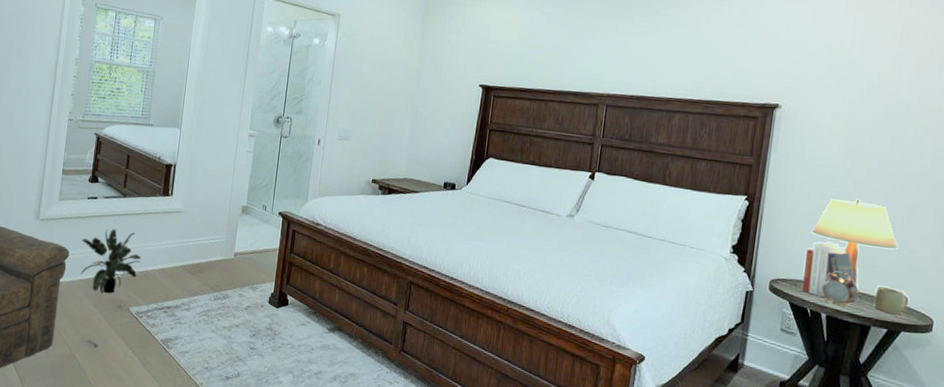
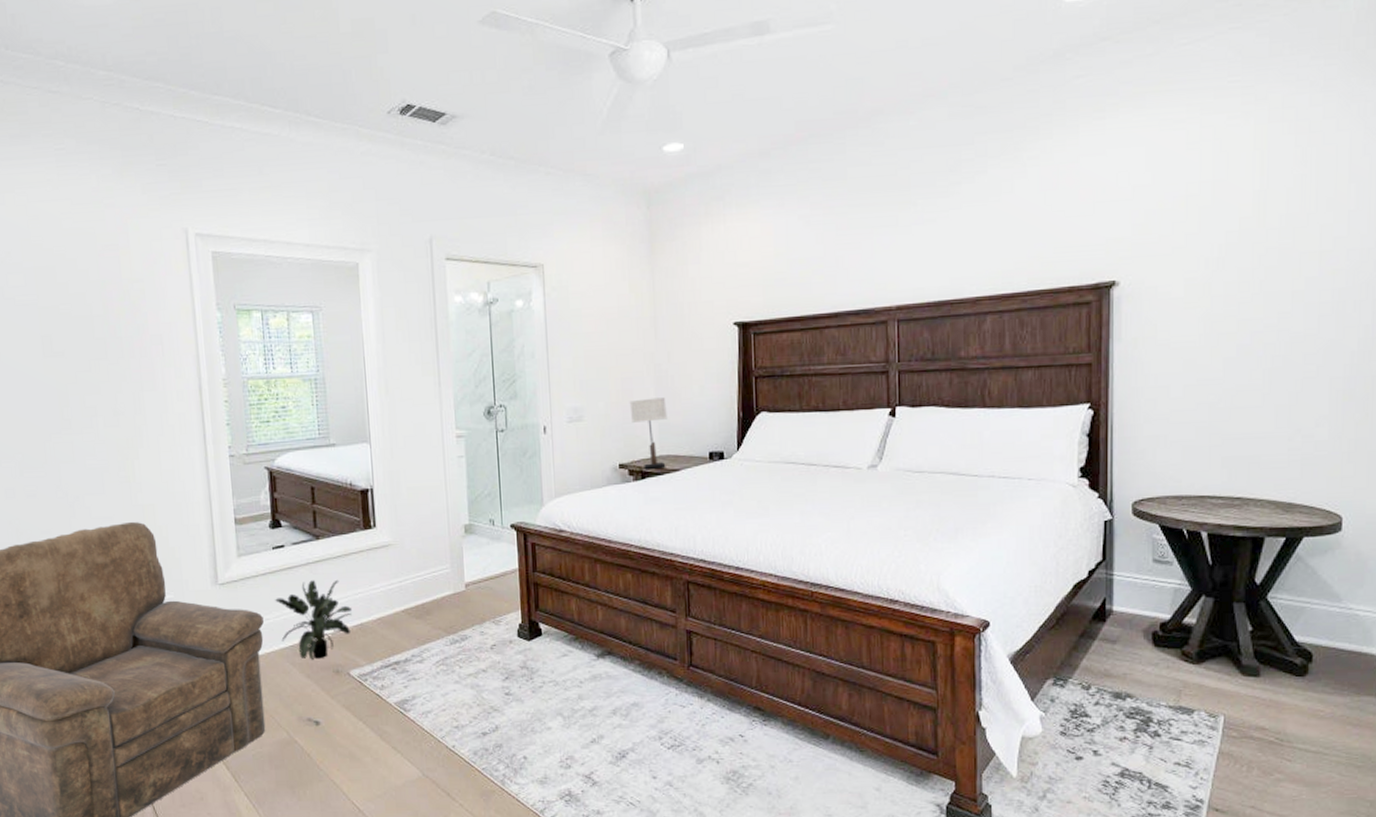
table lamp: none [388,131,417,189] -> present [629,397,667,470]
books: present [802,242,859,301] -> none [1172,443,1245,511]
table lamp: present [812,198,897,295] -> none [1178,382,1286,502]
alarm clock: present [822,271,857,307] -> none [1198,476,1242,519]
mug: present [874,286,909,315] -> none [1265,486,1308,518]

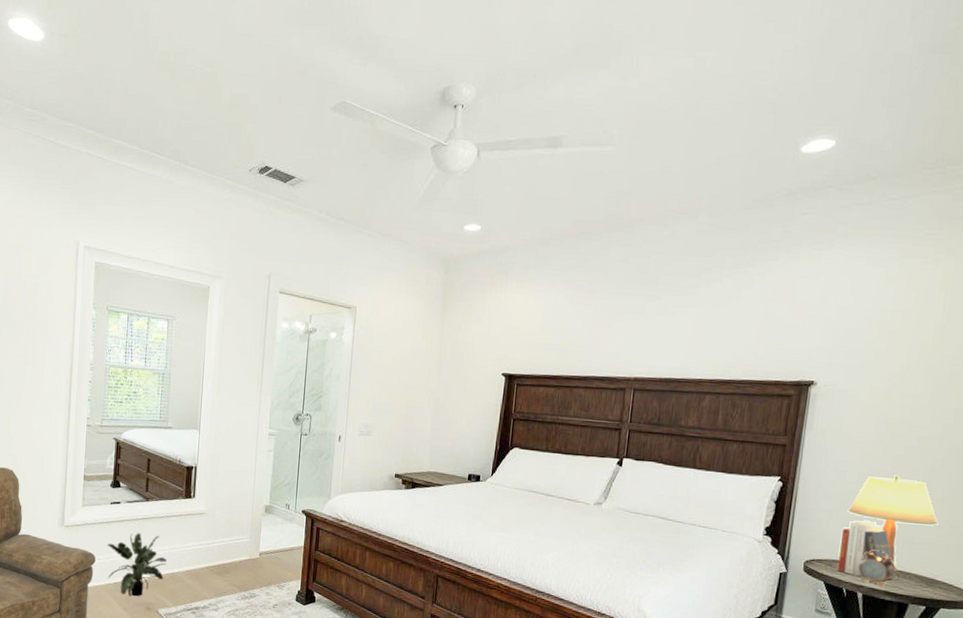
table lamp: present [629,397,667,470] -> none [410,424,440,482]
books: none [1172,443,1245,511] -> present [837,521,896,579]
table lamp: none [1178,382,1286,502] -> present [848,475,937,573]
alarm clock: none [1198,476,1242,519] -> present [858,549,894,585]

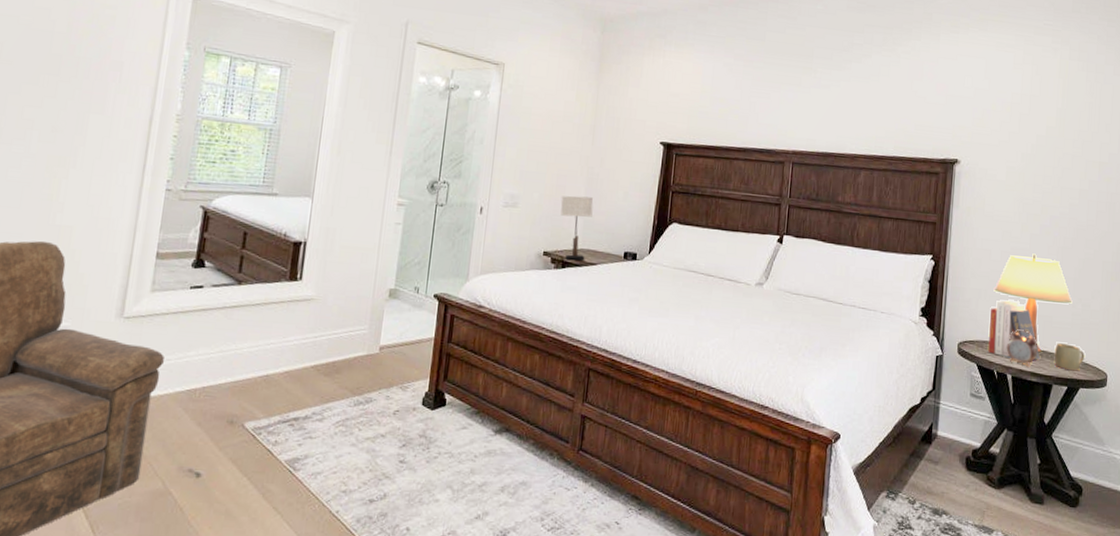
potted plant: present [107,533,166,597] -> none [178,325,260,409]
table lamp: none [410,424,440,482] -> present [560,195,594,261]
mug: none [912,564,949,592] -> present [1054,343,1084,371]

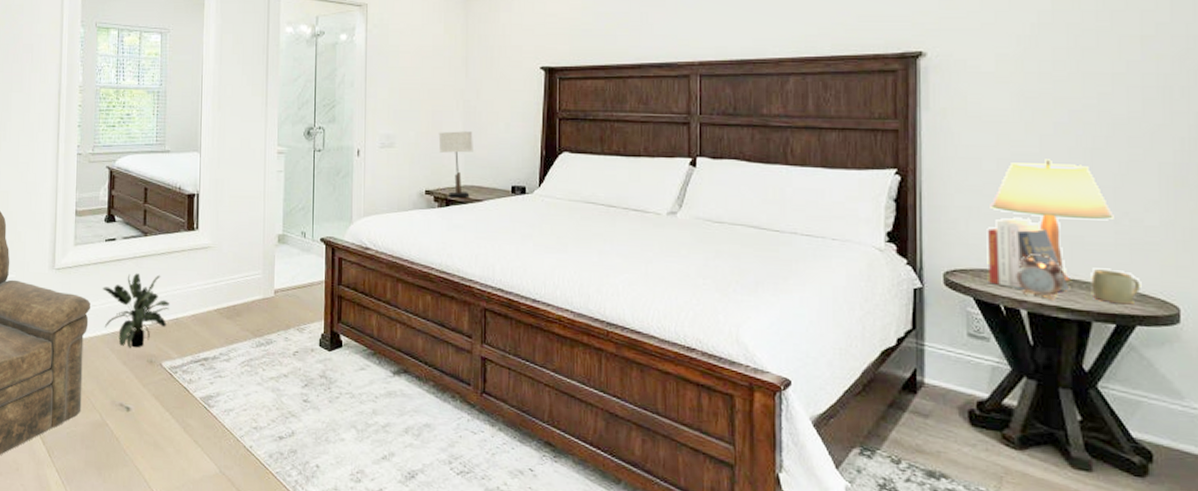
potted plant: none [178,325,260,409] -> present [103,273,169,349]

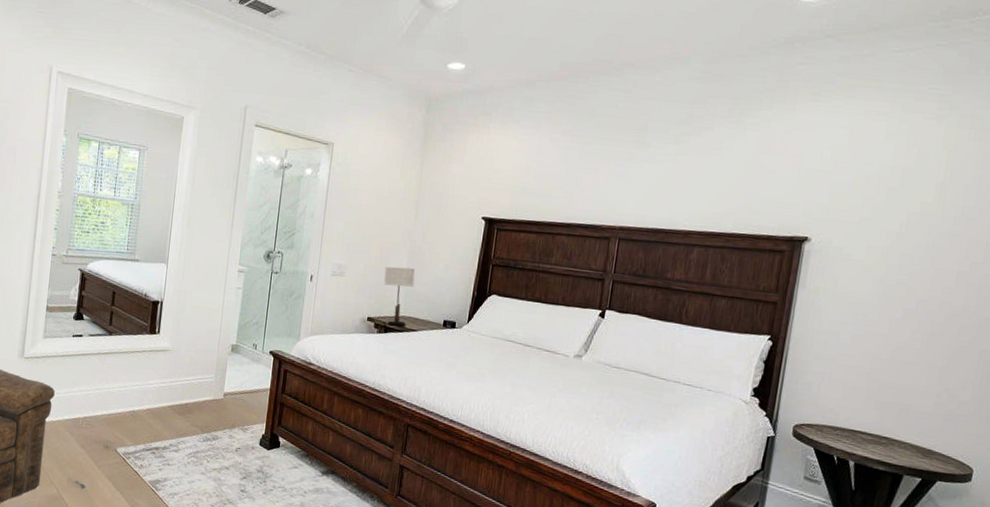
potted plant: present [103,273,169,349] -> none [66,368,128,434]
books: present [987,218,1069,290] -> none [828,385,891,448]
table lamp: present [992,159,1112,282] -> none [841,338,935,442]
alarm clock: present [1016,254,1065,299] -> none [850,416,889,454]
mug: present [1091,269,1140,305] -> none [908,433,946,464]

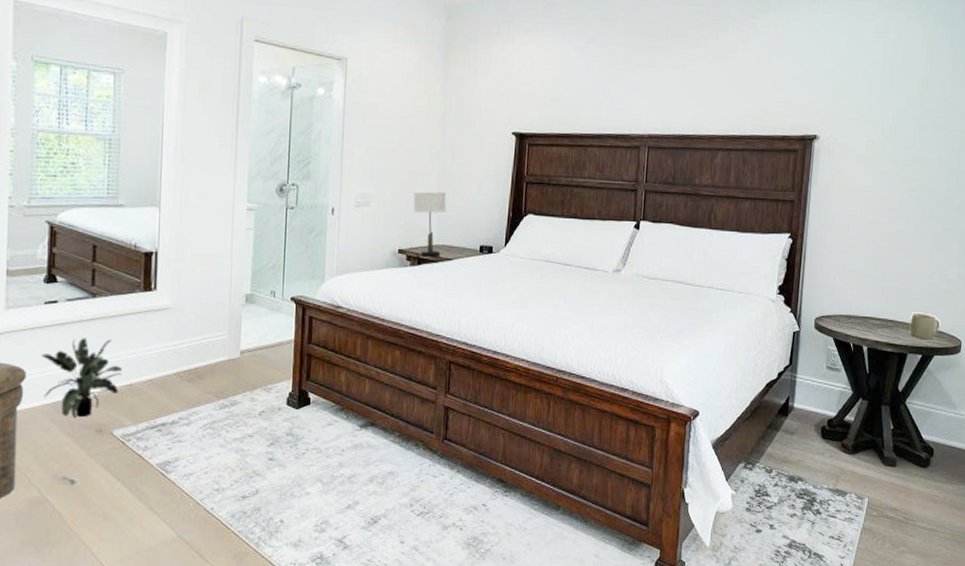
potted plant: none [66,368,128,434] -> present [41,338,122,419]
mug: none [908,433,946,464] -> present [910,313,940,340]

